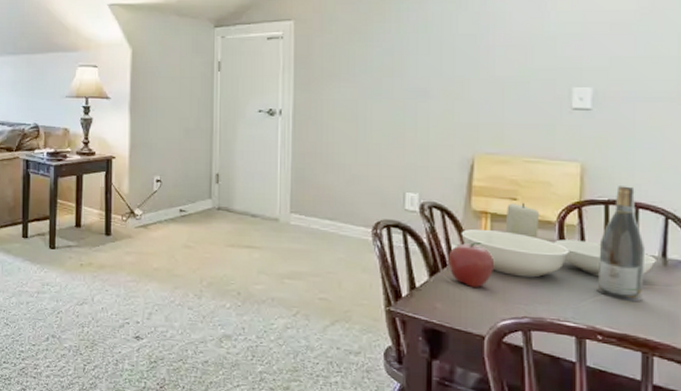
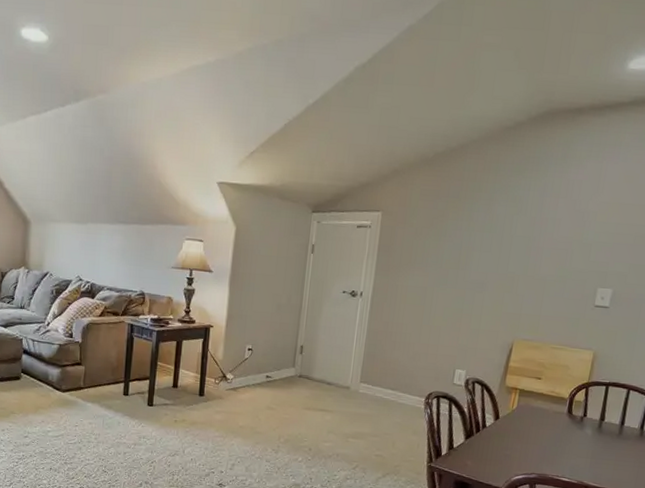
fruit: present [448,241,495,288] -> none [481,412,517,450]
bowl: present [461,229,569,278] -> none [494,402,574,443]
candle: present [505,202,540,238] -> none [528,381,557,411]
bowl: present [554,239,656,276] -> none [564,412,636,442]
wine bottle: present [597,186,646,303] -> none [589,371,630,464]

